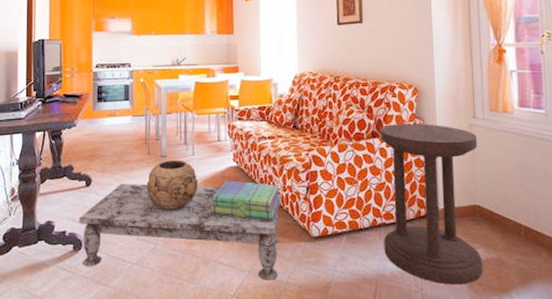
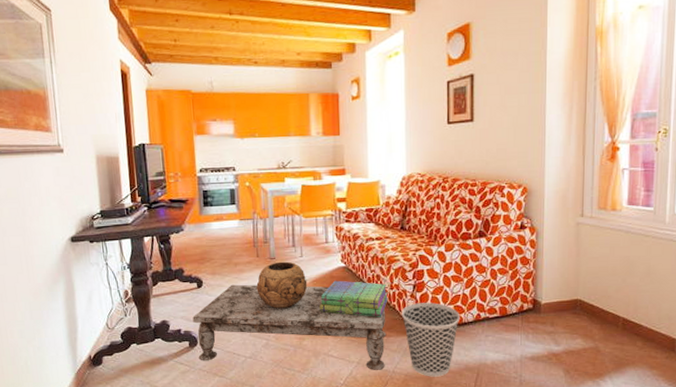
wastebasket: none [294,206,356,289] -> present [401,302,460,377]
side table: present [380,124,484,285] -> none [487,223,584,371]

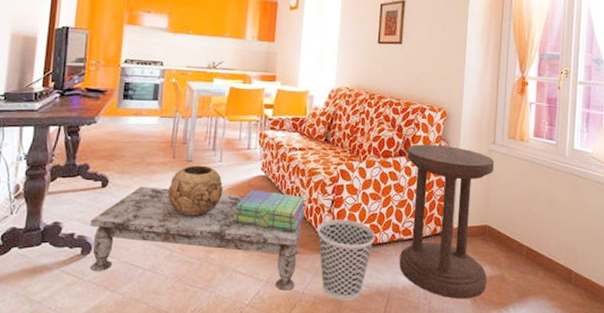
side table: none [487,223,584,371] -> present [399,144,495,299]

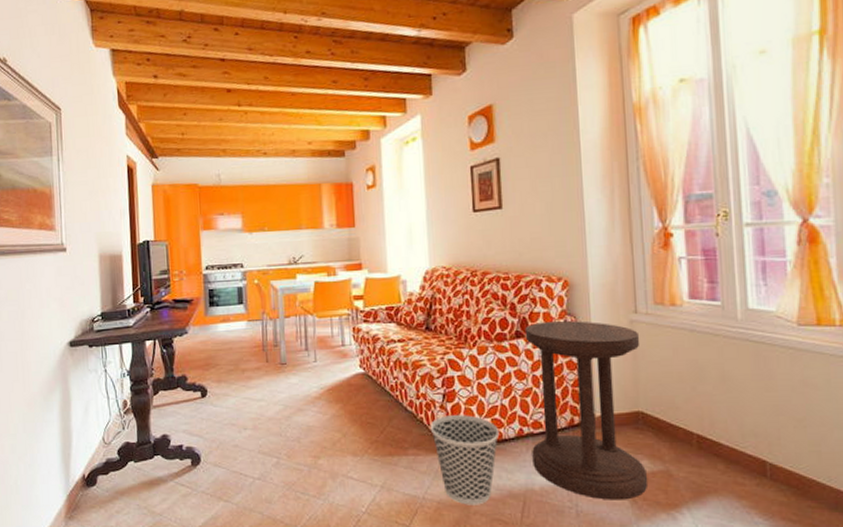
coffee table: present [89,186,301,291] -> none [196,393,414,496]
decorative bowl: present [167,165,224,217] -> none [265,367,323,422]
stack of books: present [233,189,306,232] -> none [336,388,414,432]

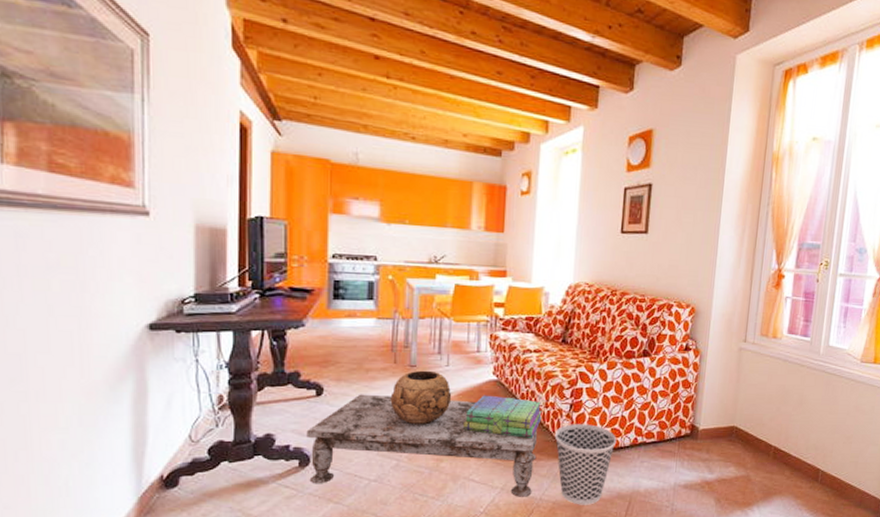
coffee table: none [196,393,414,496] -> present [306,394,538,497]
decorative bowl: none [265,367,323,422] -> present [390,370,452,425]
stack of books: none [336,388,414,432] -> present [463,395,542,438]
side table: present [525,321,649,500] -> none [641,344,745,500]

